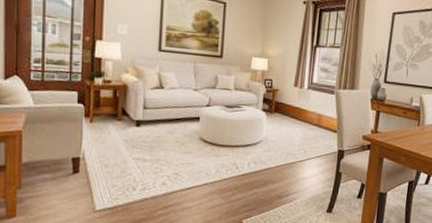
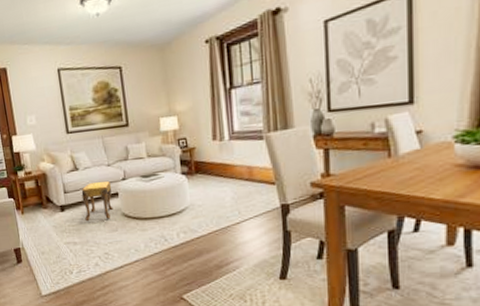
footstool: none [160,103,195,141] -> present [81,181,113,222]

